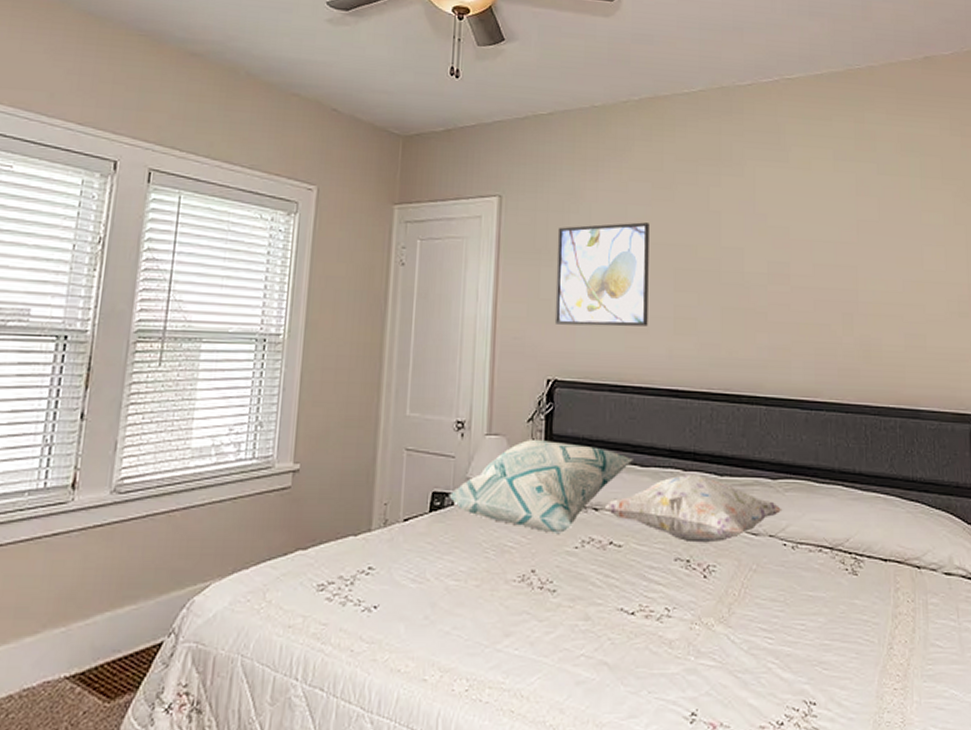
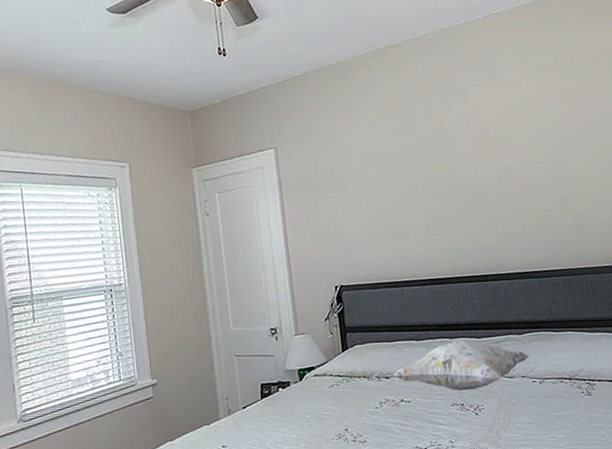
decorative pillow: present [449,438,633,533] -> none [273,331,410,401]
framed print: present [554,222,649,327] -> none [325,151,408,243]

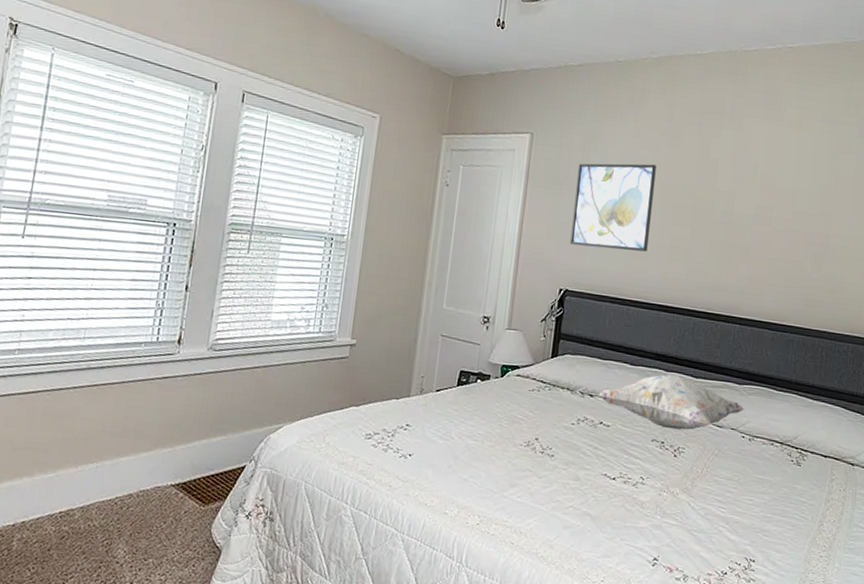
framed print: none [325,151,408,243] -> present [569,163,657,252]

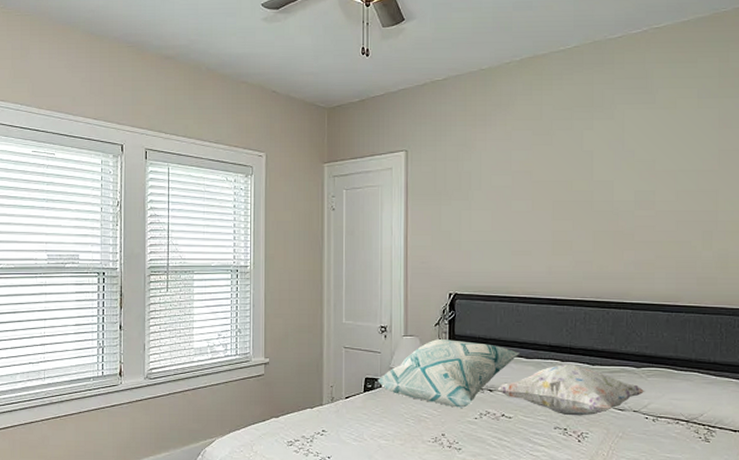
decorative pillow: none [473,335,625,412] -> present [377,338,520,408]
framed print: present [569,163,657,252] -> none [454,164,531,251]

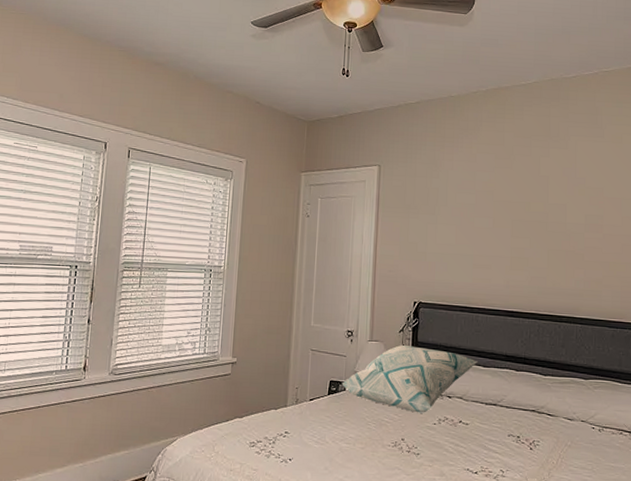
decorative pillow: present [497,364,645,416] -> none [455,374,592,425]

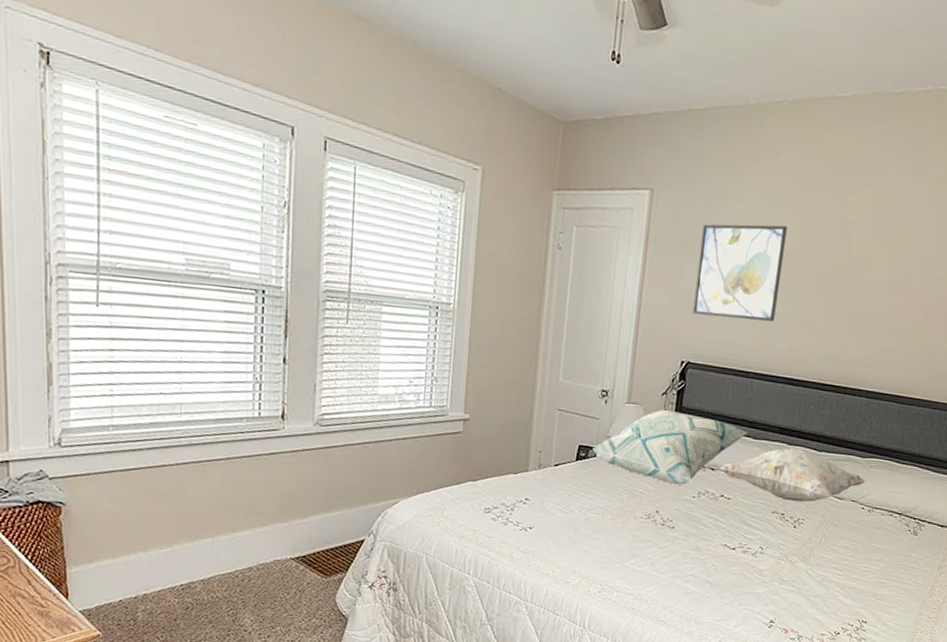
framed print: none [420,185,493,264] -> present [692,224,787,322]
decorative pillow: none [455,374,592,425] -> present [719,448,866,502]

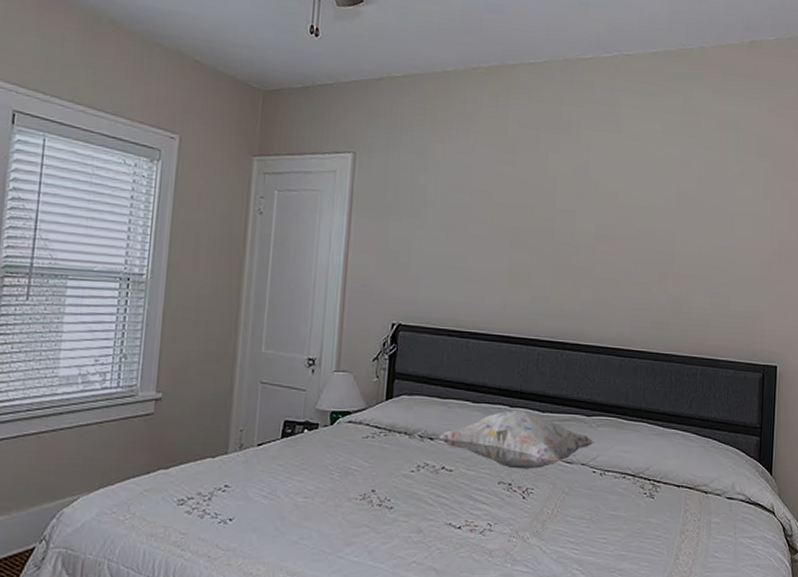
decorative pillow: present [592,409,748,485] -> none [299,376,466,459]
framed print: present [692,224,787,322] -> none [401,183,492,279]

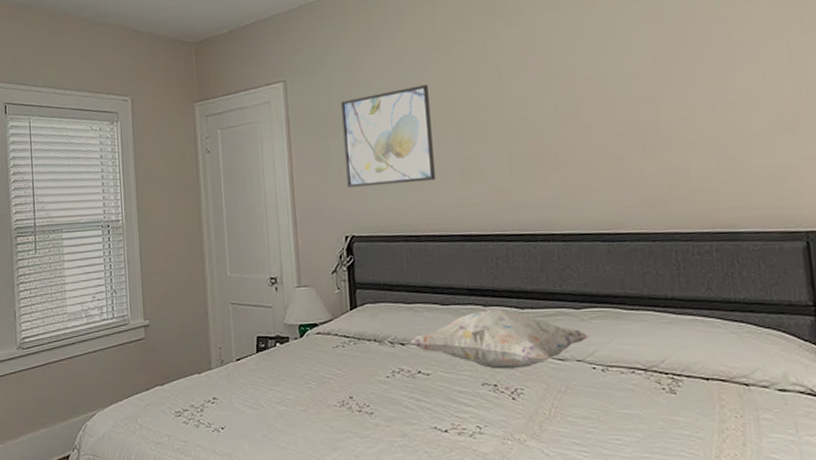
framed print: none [401,183,492,279] -> present [340,85,436,187]

